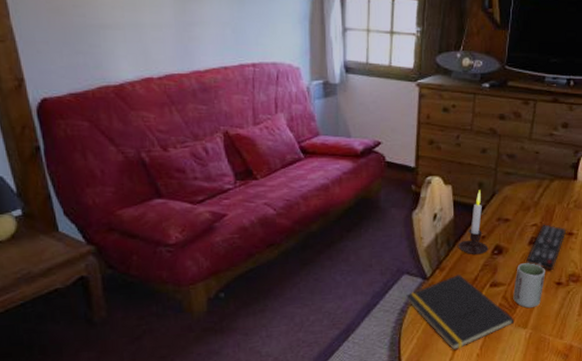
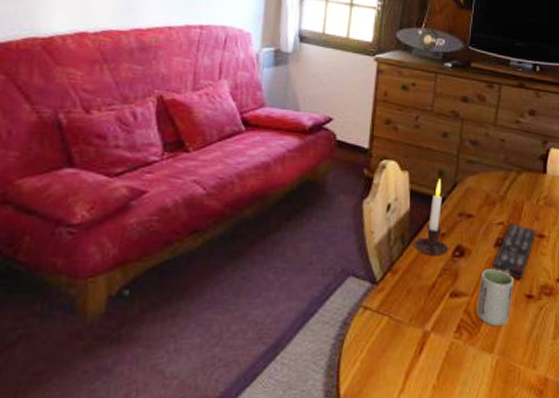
notepad: present [406,274,514,351] -> none [350,279,478,380]

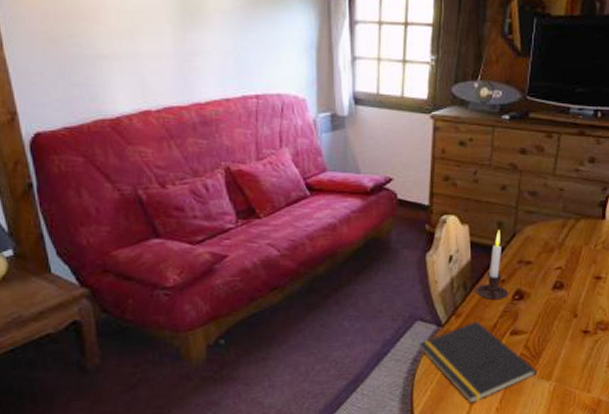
notepad: none [350,279,478,380] -> present [419,321,537,404]
cup: present [477,269,515,327] -> none [536,309,572,359]
remote control: present [492,223,537,280] -> none [550,267,594,318]

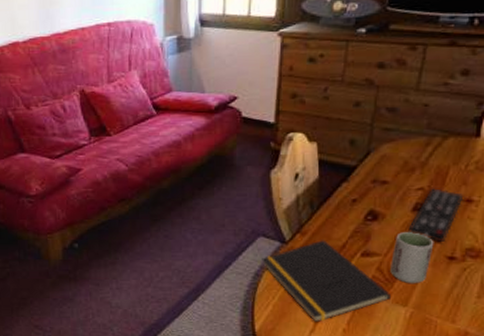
candle: present [476,230,509,301] -> none [323,148,361,220]
cup: none [536,309,572,359] -> present [390,232,434,284]
remote control: none [550,267,594,318] -> present [408,188,464,243]

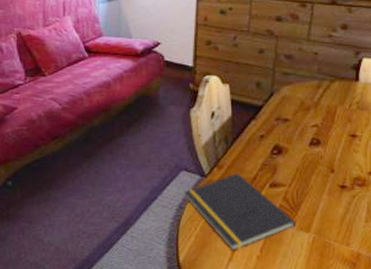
cup: present [390,232,434,284] -> none [294,164,329,212]
remote control: present [408,188,464,243] -> none [307,125,350,174]

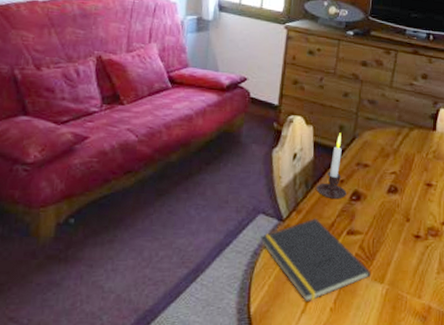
candle: none [236,89,268,154] -> present [316,133,347,200]

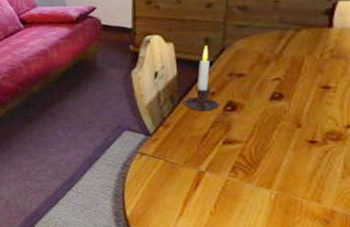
notepad: present [260,218,370,303] -> none [128,131,254,207]

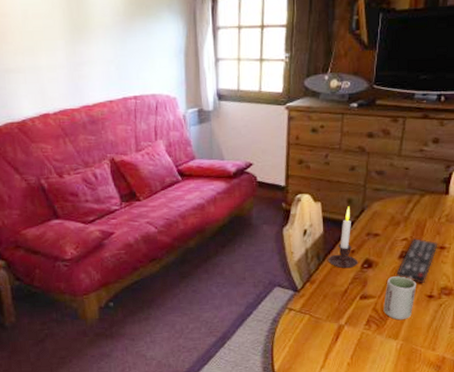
cup: none [252,119,294,168] -> present [383,276,417,321]
remote control: none [267,78,321,128] -> present [396,238,438,284]

